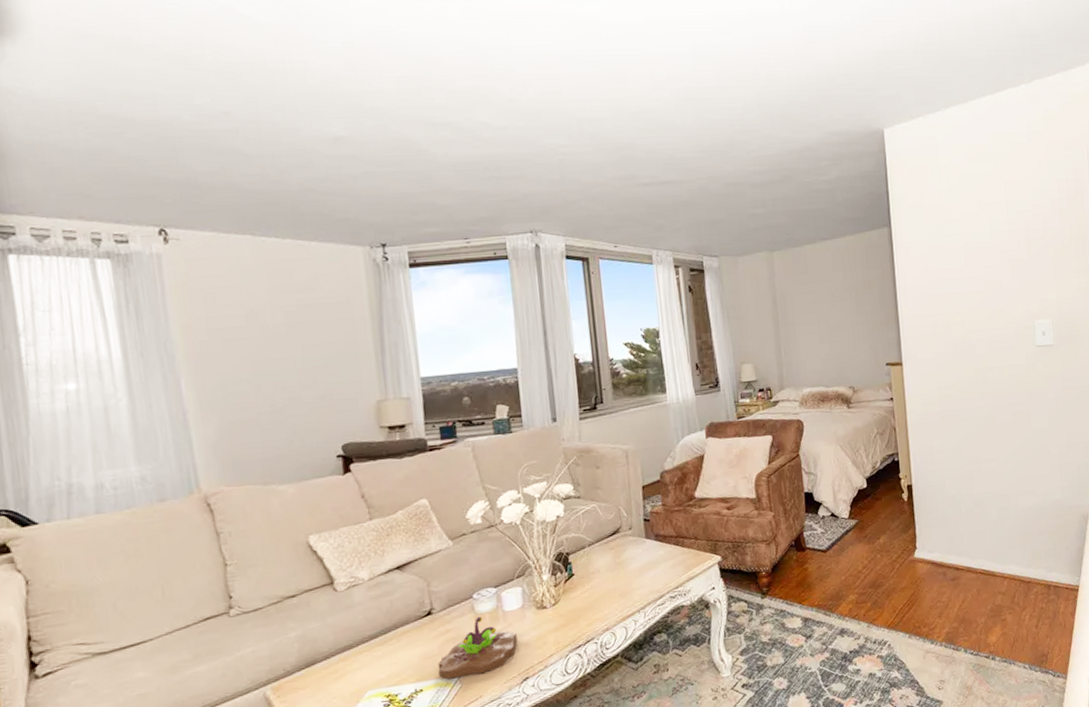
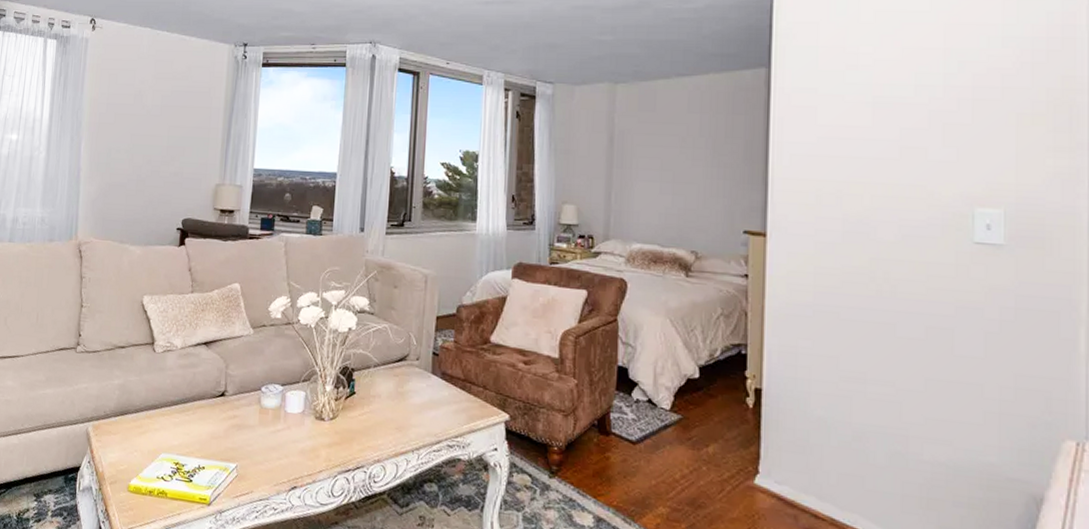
succulent planter: present [438,616,518,680] -> none [220,410,293,470]

